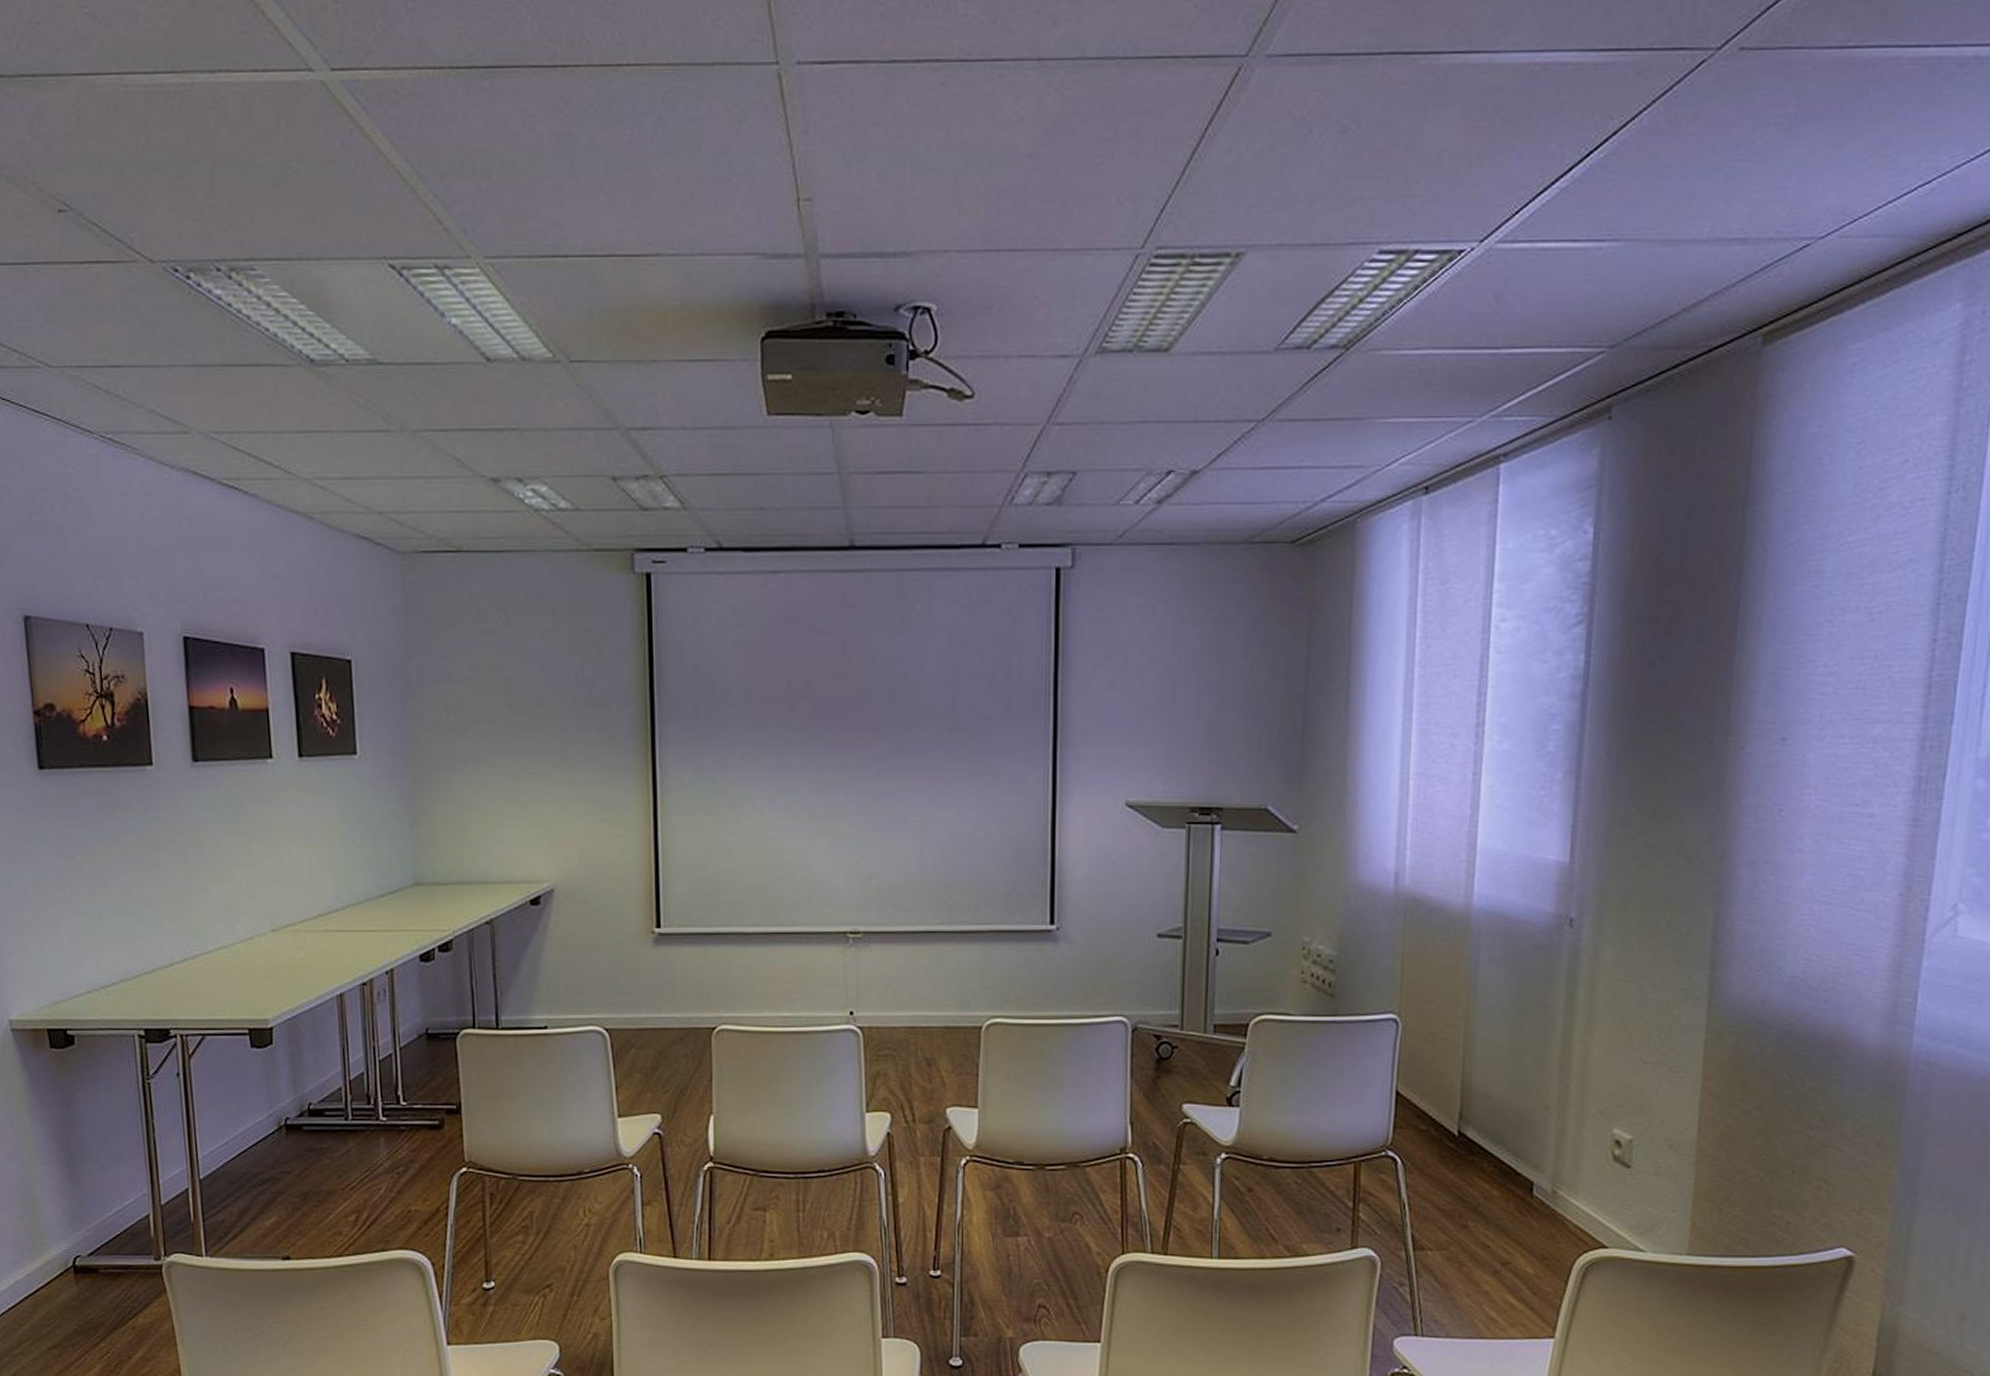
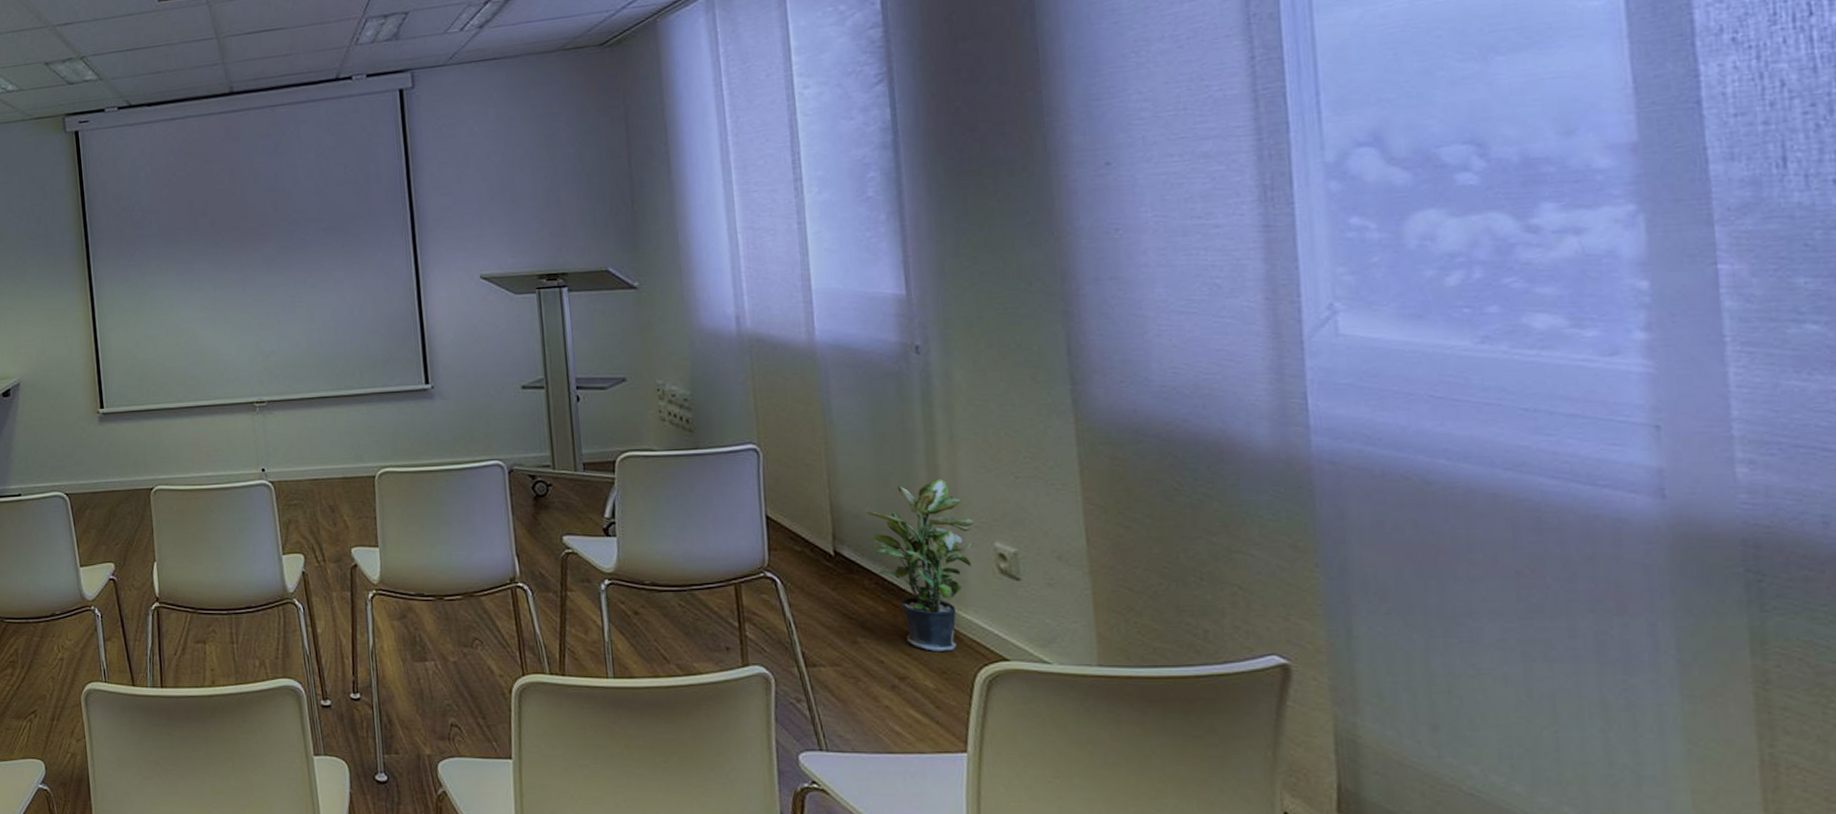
potted plant: none [1494,1060,1598,1237] -> present [865,479,975,651]

